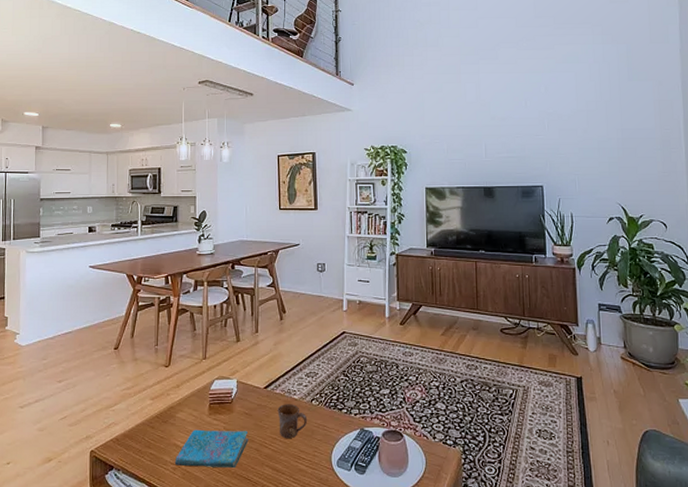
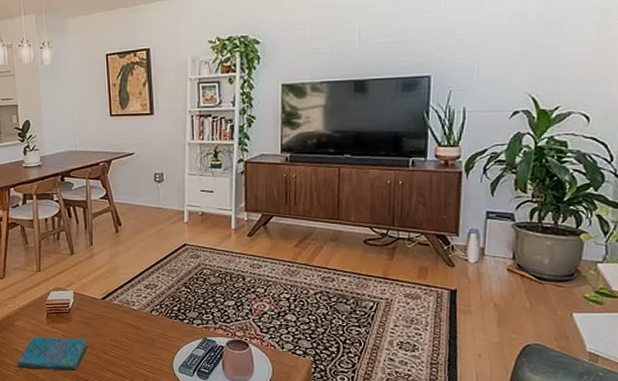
mug: present [277,404,308,439] -> none [116,314,148,347]

